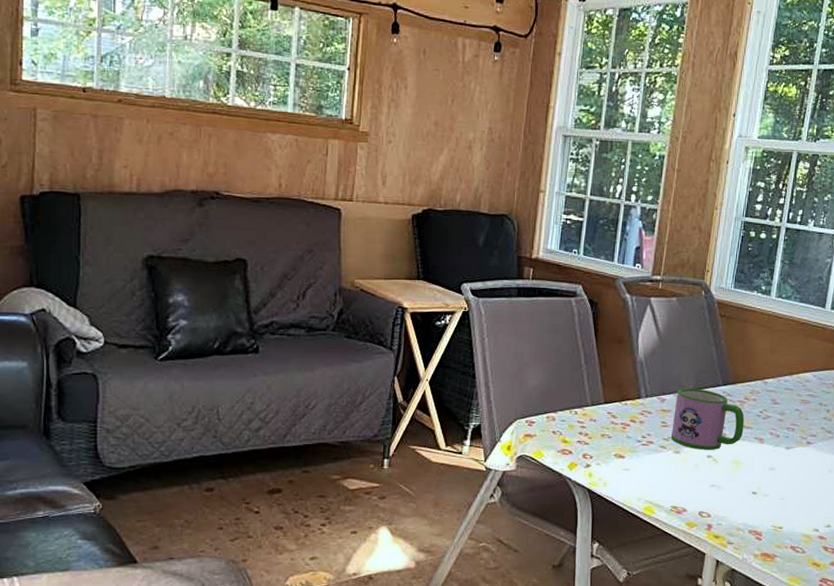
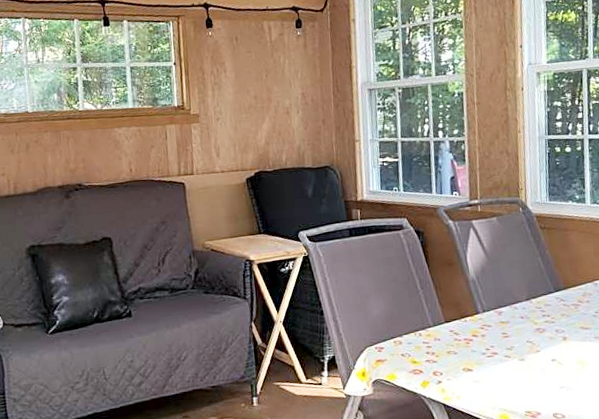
mug: present [671,388,745,450] -> none [512,297,583,355]

